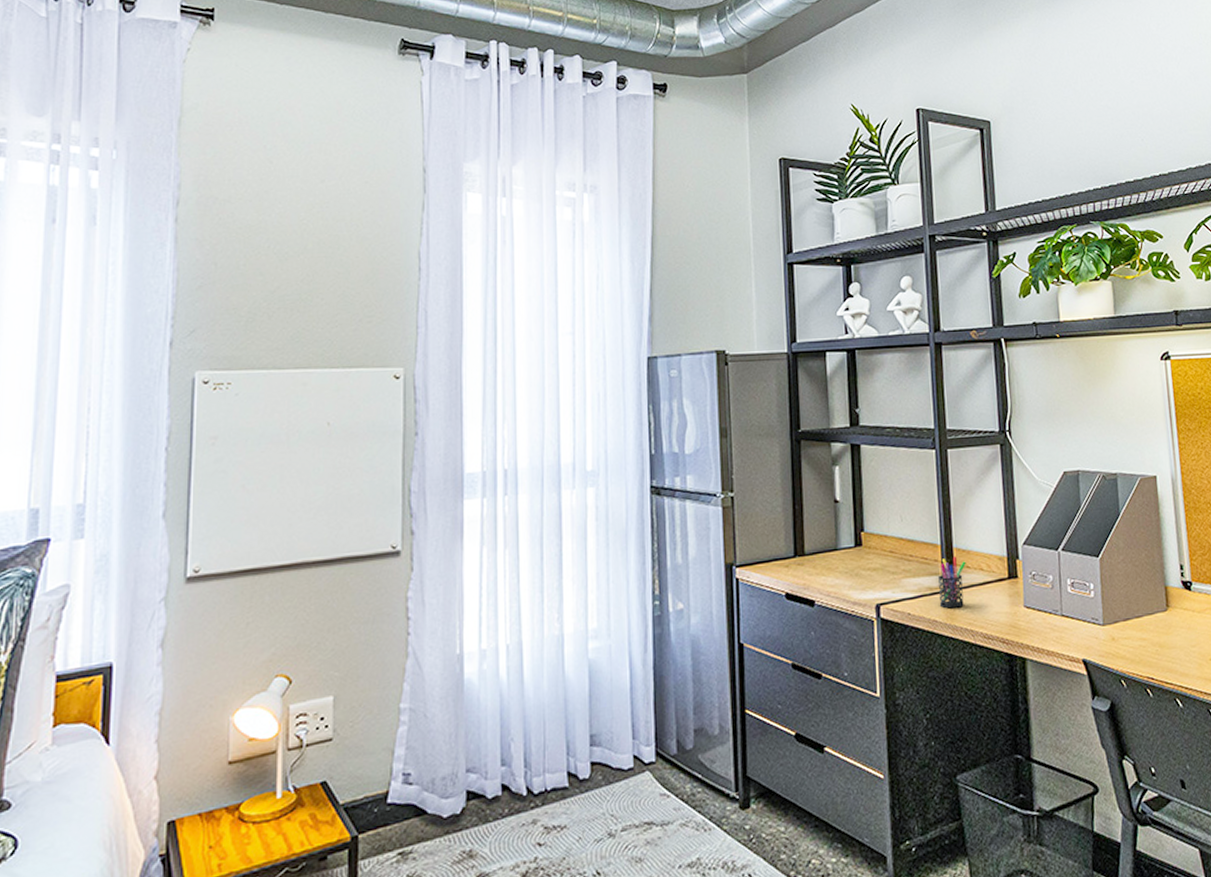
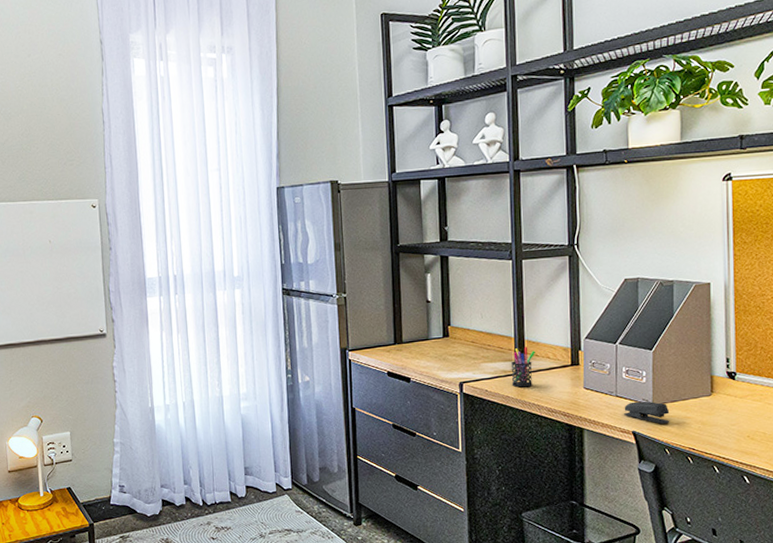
stapler: none [1071,620,1124,649] -> present [623,401,670,424]

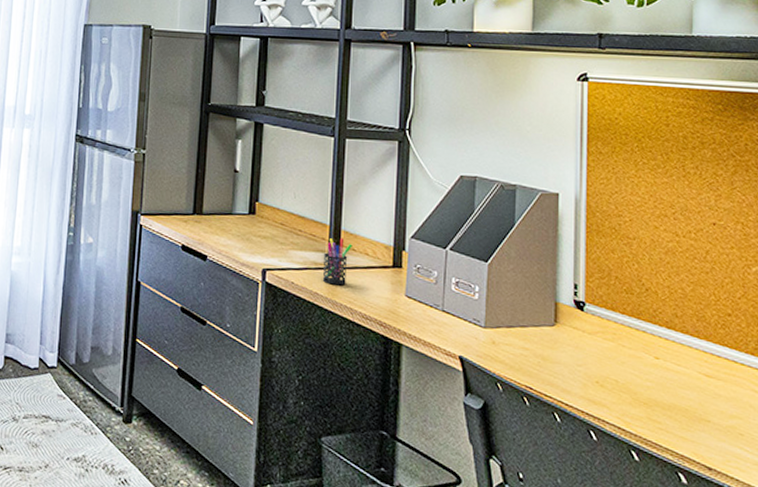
stapler: present [623,401,670,424] -> none [449,320,505,352]

